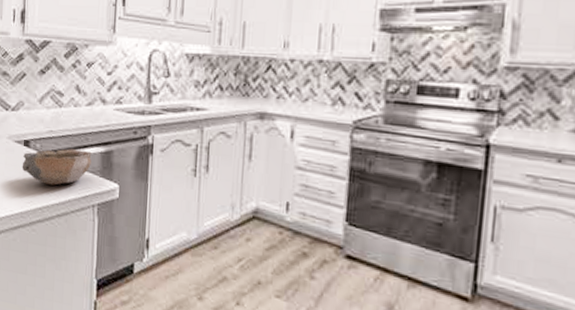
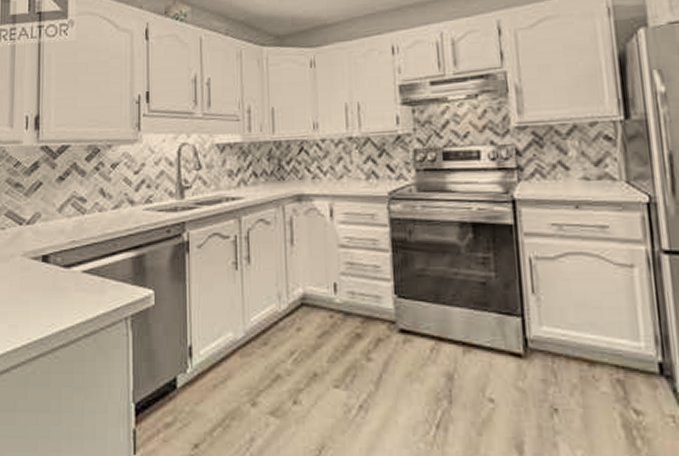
bowl: present [22,149,92,186] -> none [40,258,121,302]

